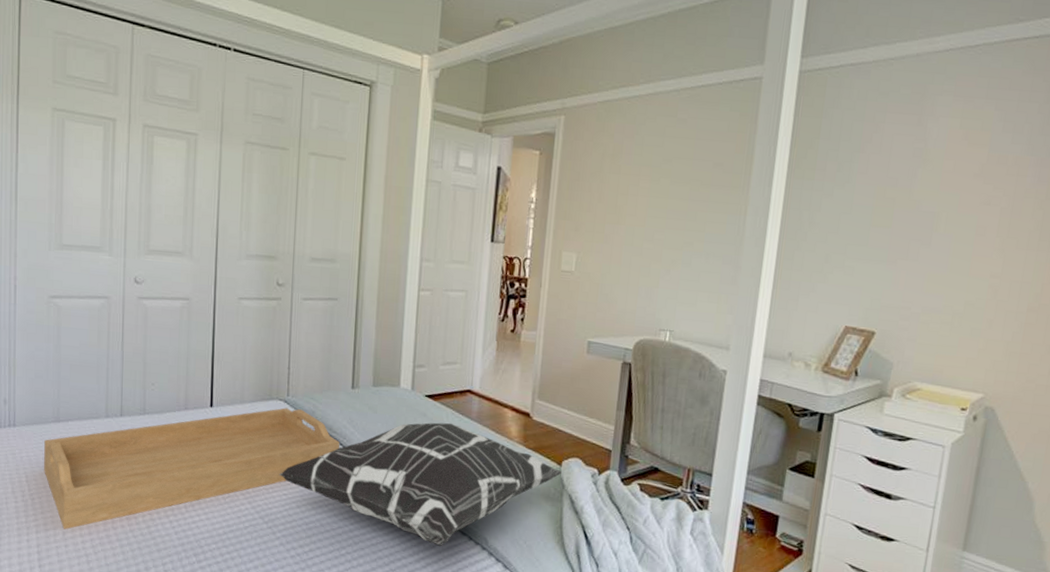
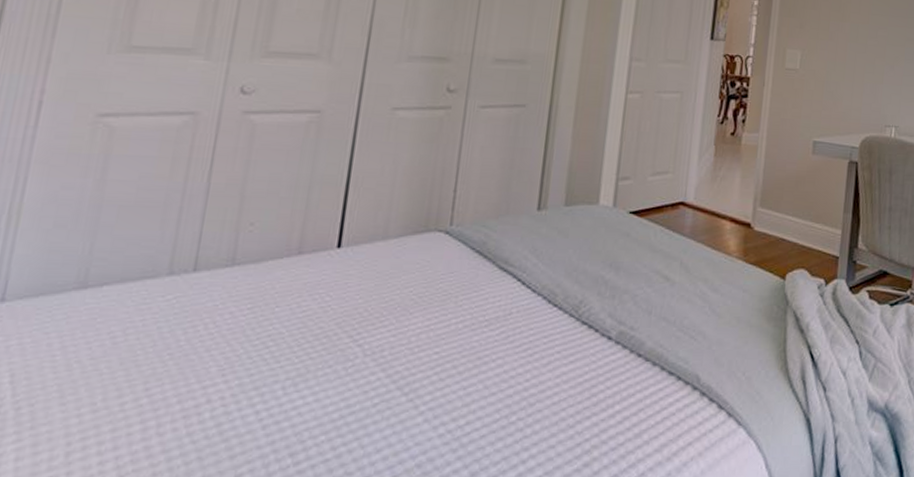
serving tray: present [44,408,339,530] -> none [46,240,517,449]
decorative pillow: present [279,422,561,547] -> none [430,241,785,394]

